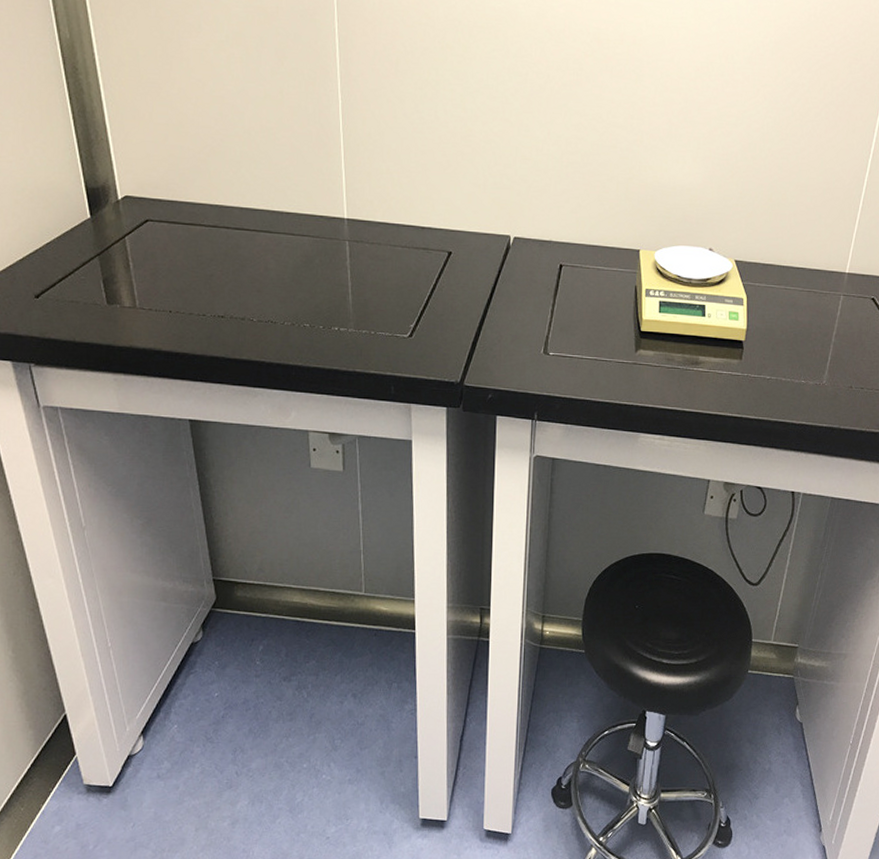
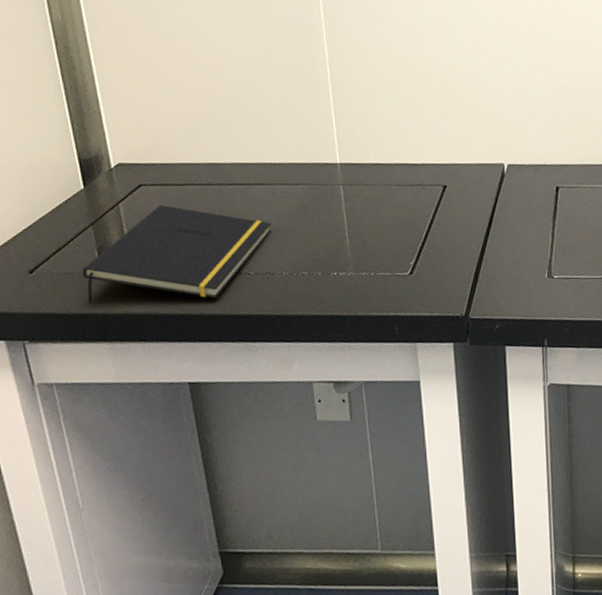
notepad: none [87,242,277,341] -> present [82,204,272,304]

